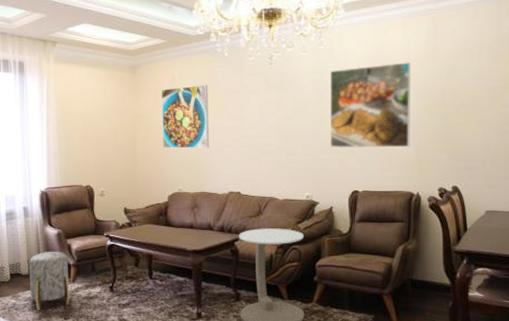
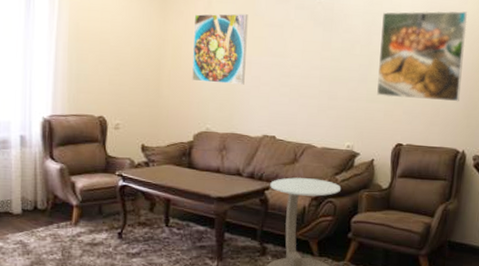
stool: present [29,252,70,311] -> none [22,189,70,257]

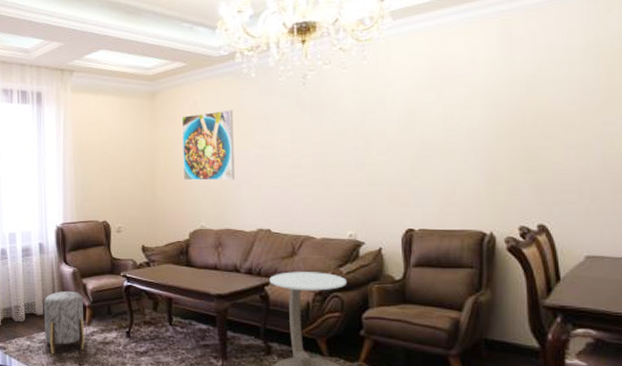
stool: none [22,189,70,257] -> present [44,291,85,355]
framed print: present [377,11,468,102] -> none [376,75,479,179]

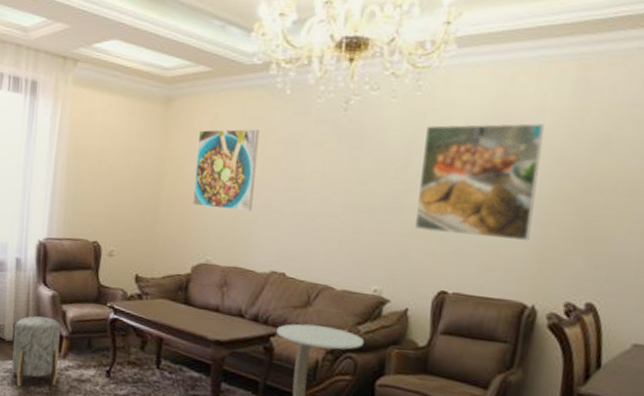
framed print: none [376,75,479,179] -> present [415,123,545,242]

